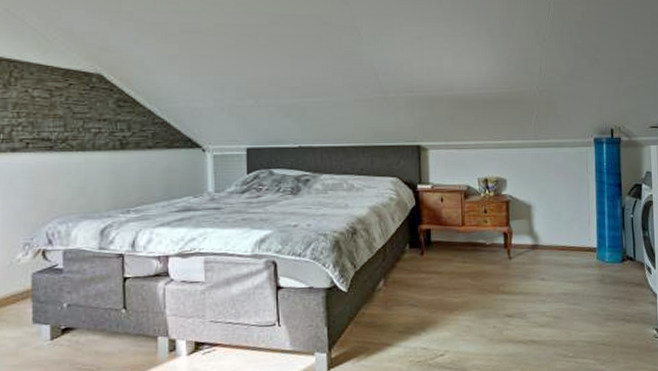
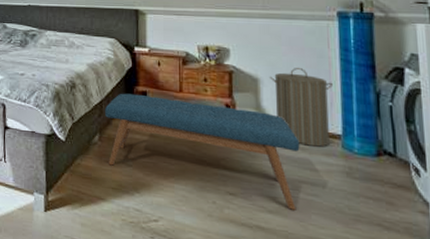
bench: none [388,232,565,321] -> present [104,93,300,211]
laundry hamper: none [540,192,590,262] -> present [269,68,333,147]

